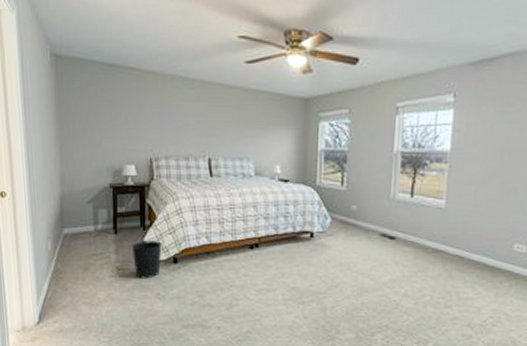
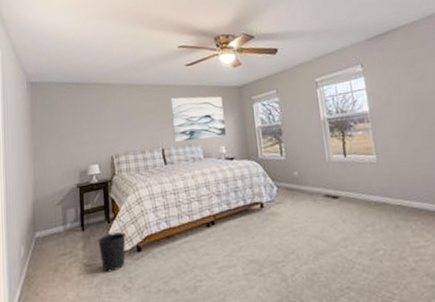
wall art: none [223,100,284,154] -> present [170,96,226,143]

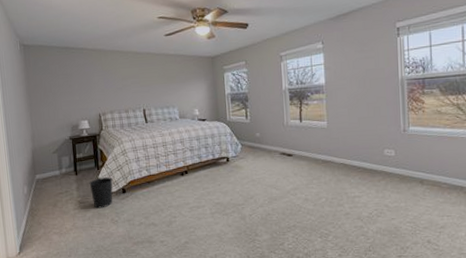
wall art: present [170,96,226,143] -> none [151,64,199,104]

